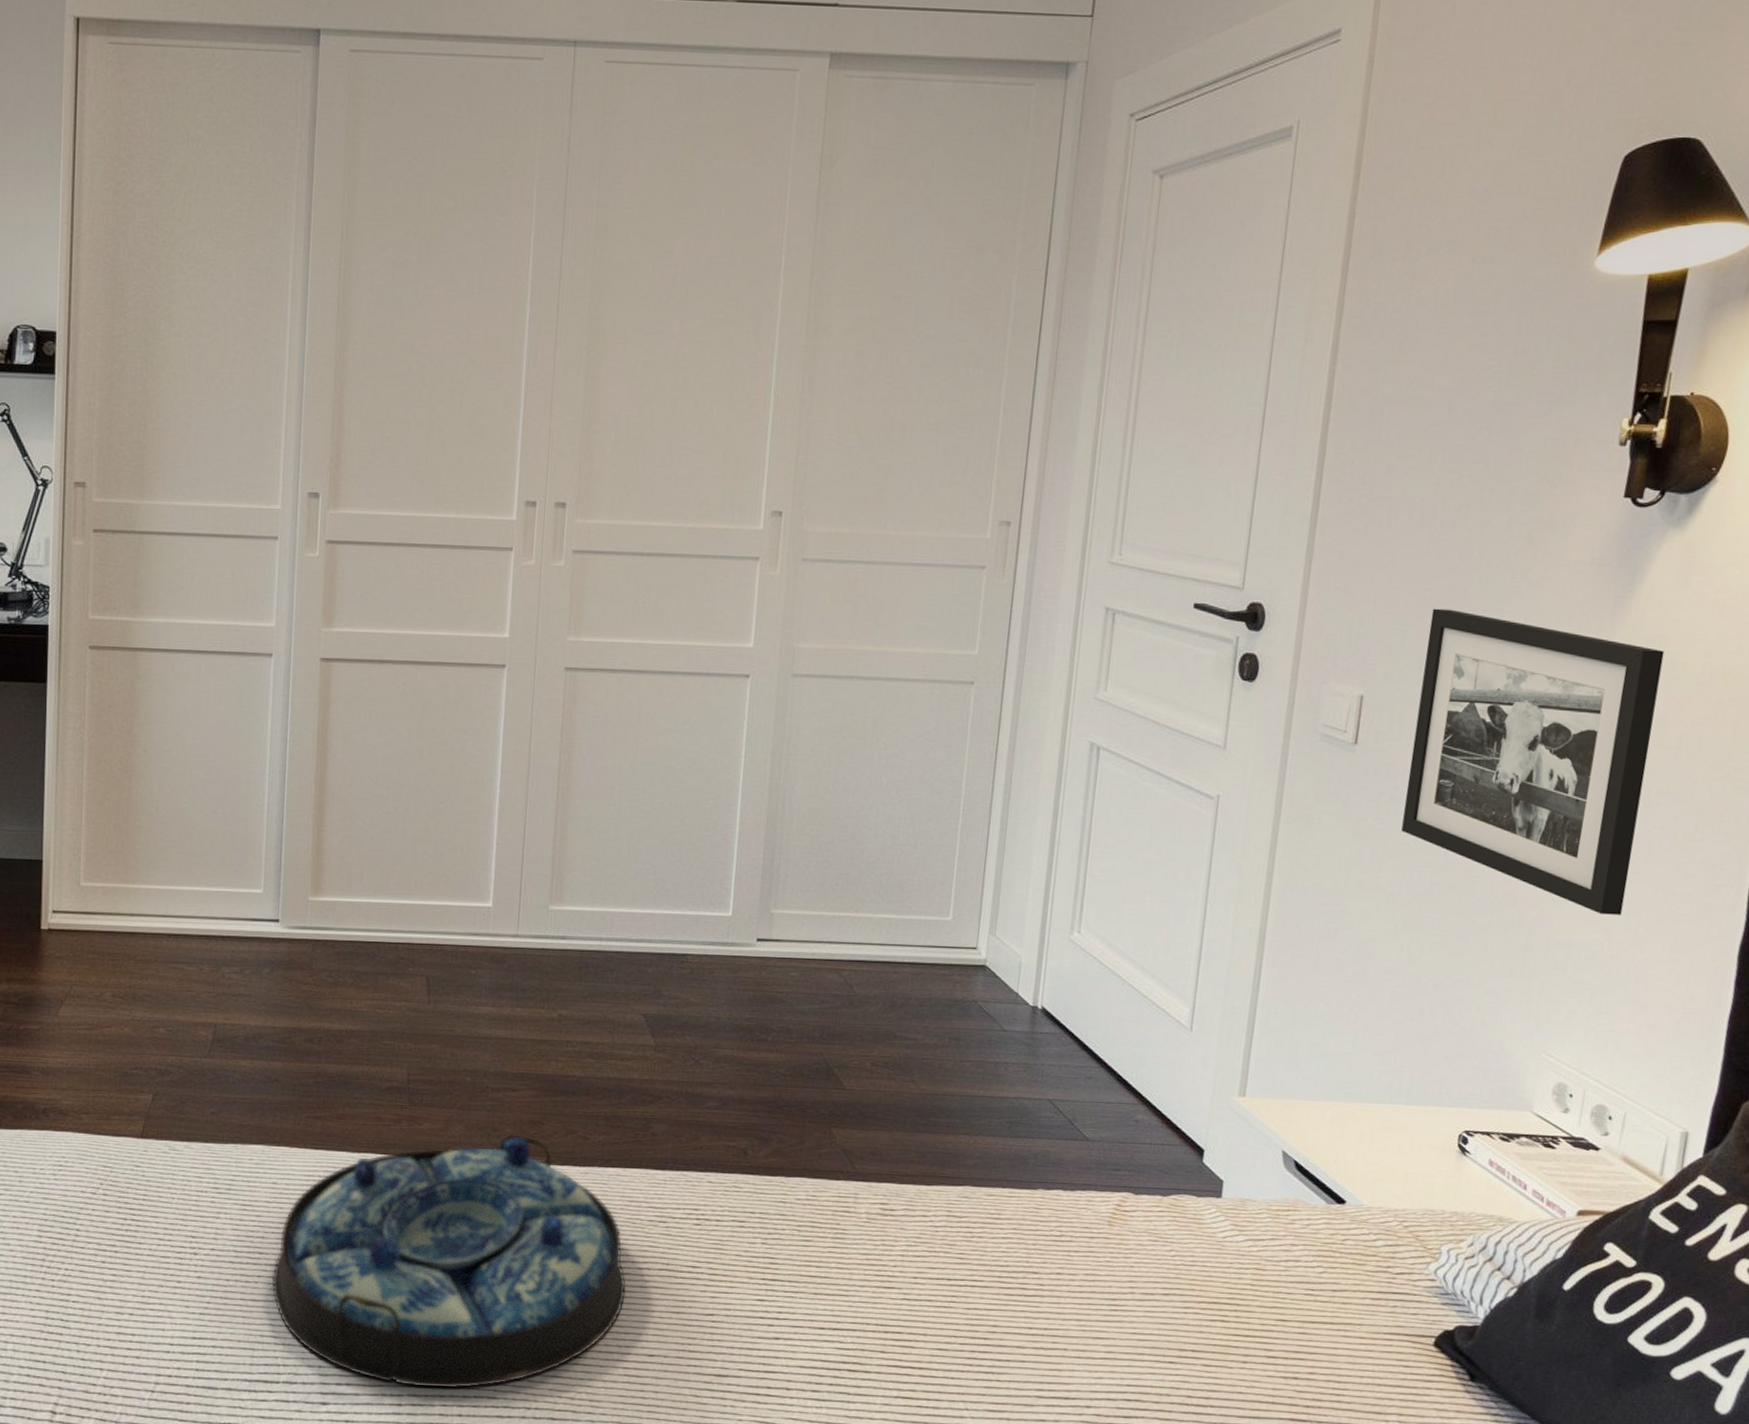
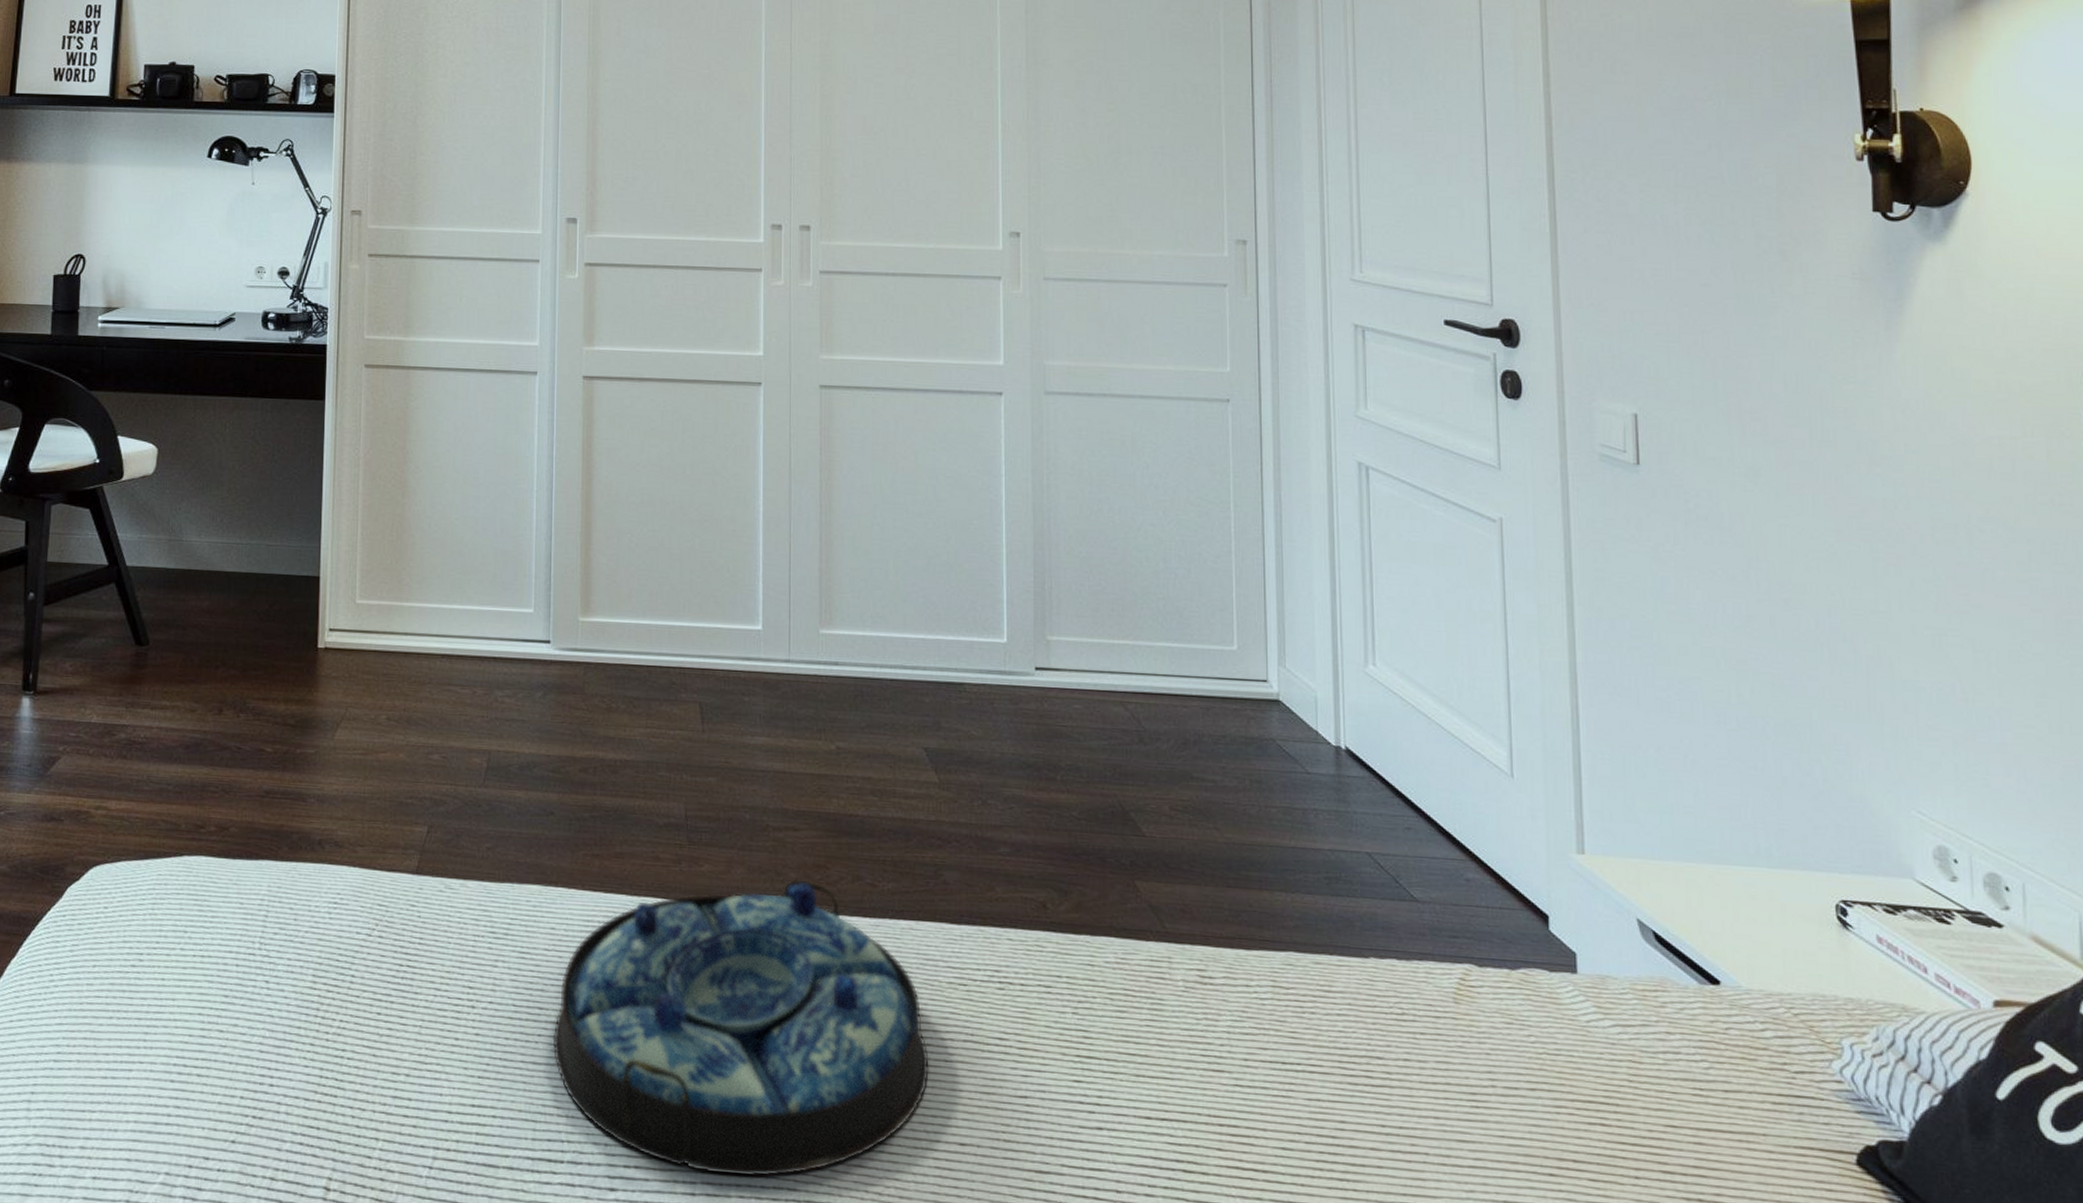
picture frame: present [1401,608,1665,915] -> none [1694,324,1968,653]

